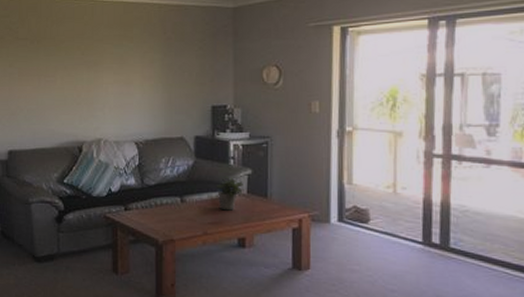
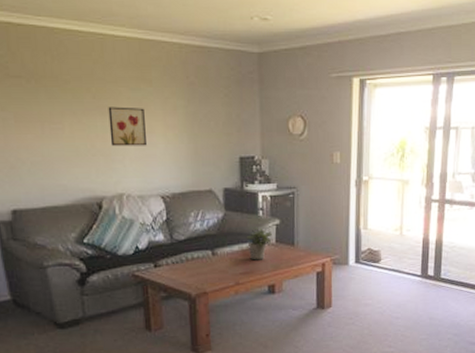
wall art: none [93,61,125,96] -> present [108,106,146,146]

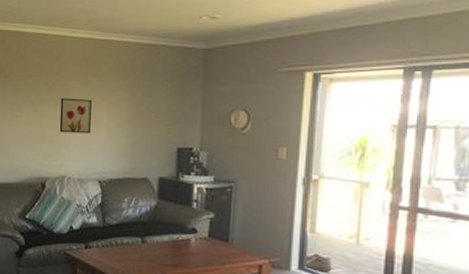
potted plant: present [246,227,273,260] -> none [177,218,206,254]

